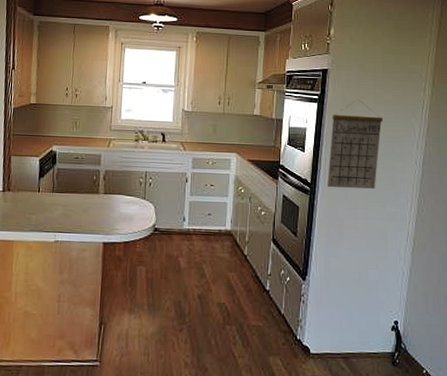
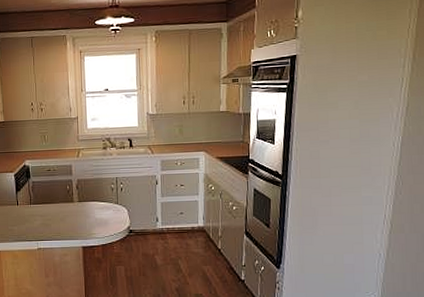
calendar: present [327,99,383,189] -> none [299,83,357,178]

